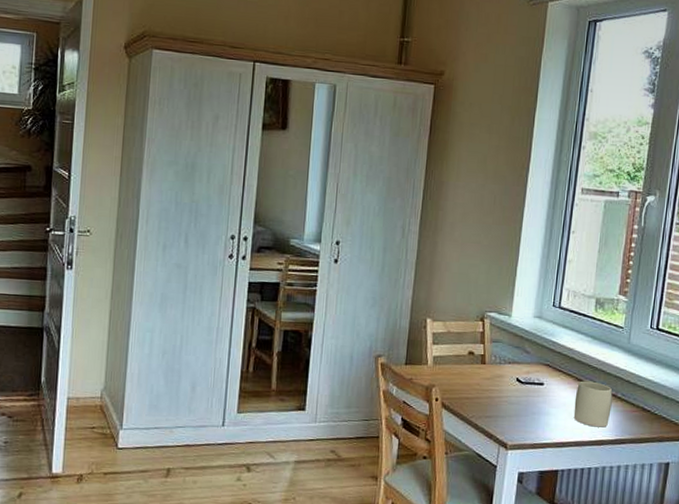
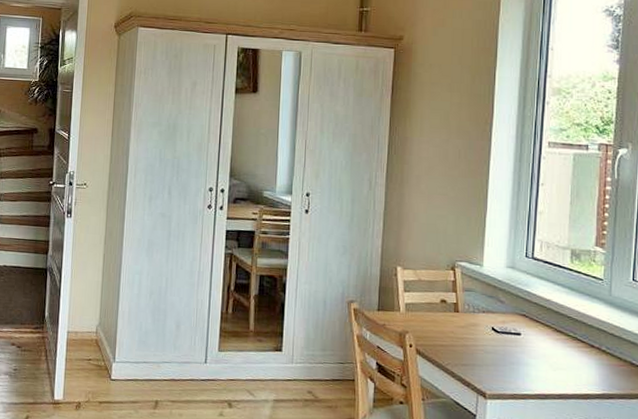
mug: present [573,380,613,428] -> none [555,332,596,381]

